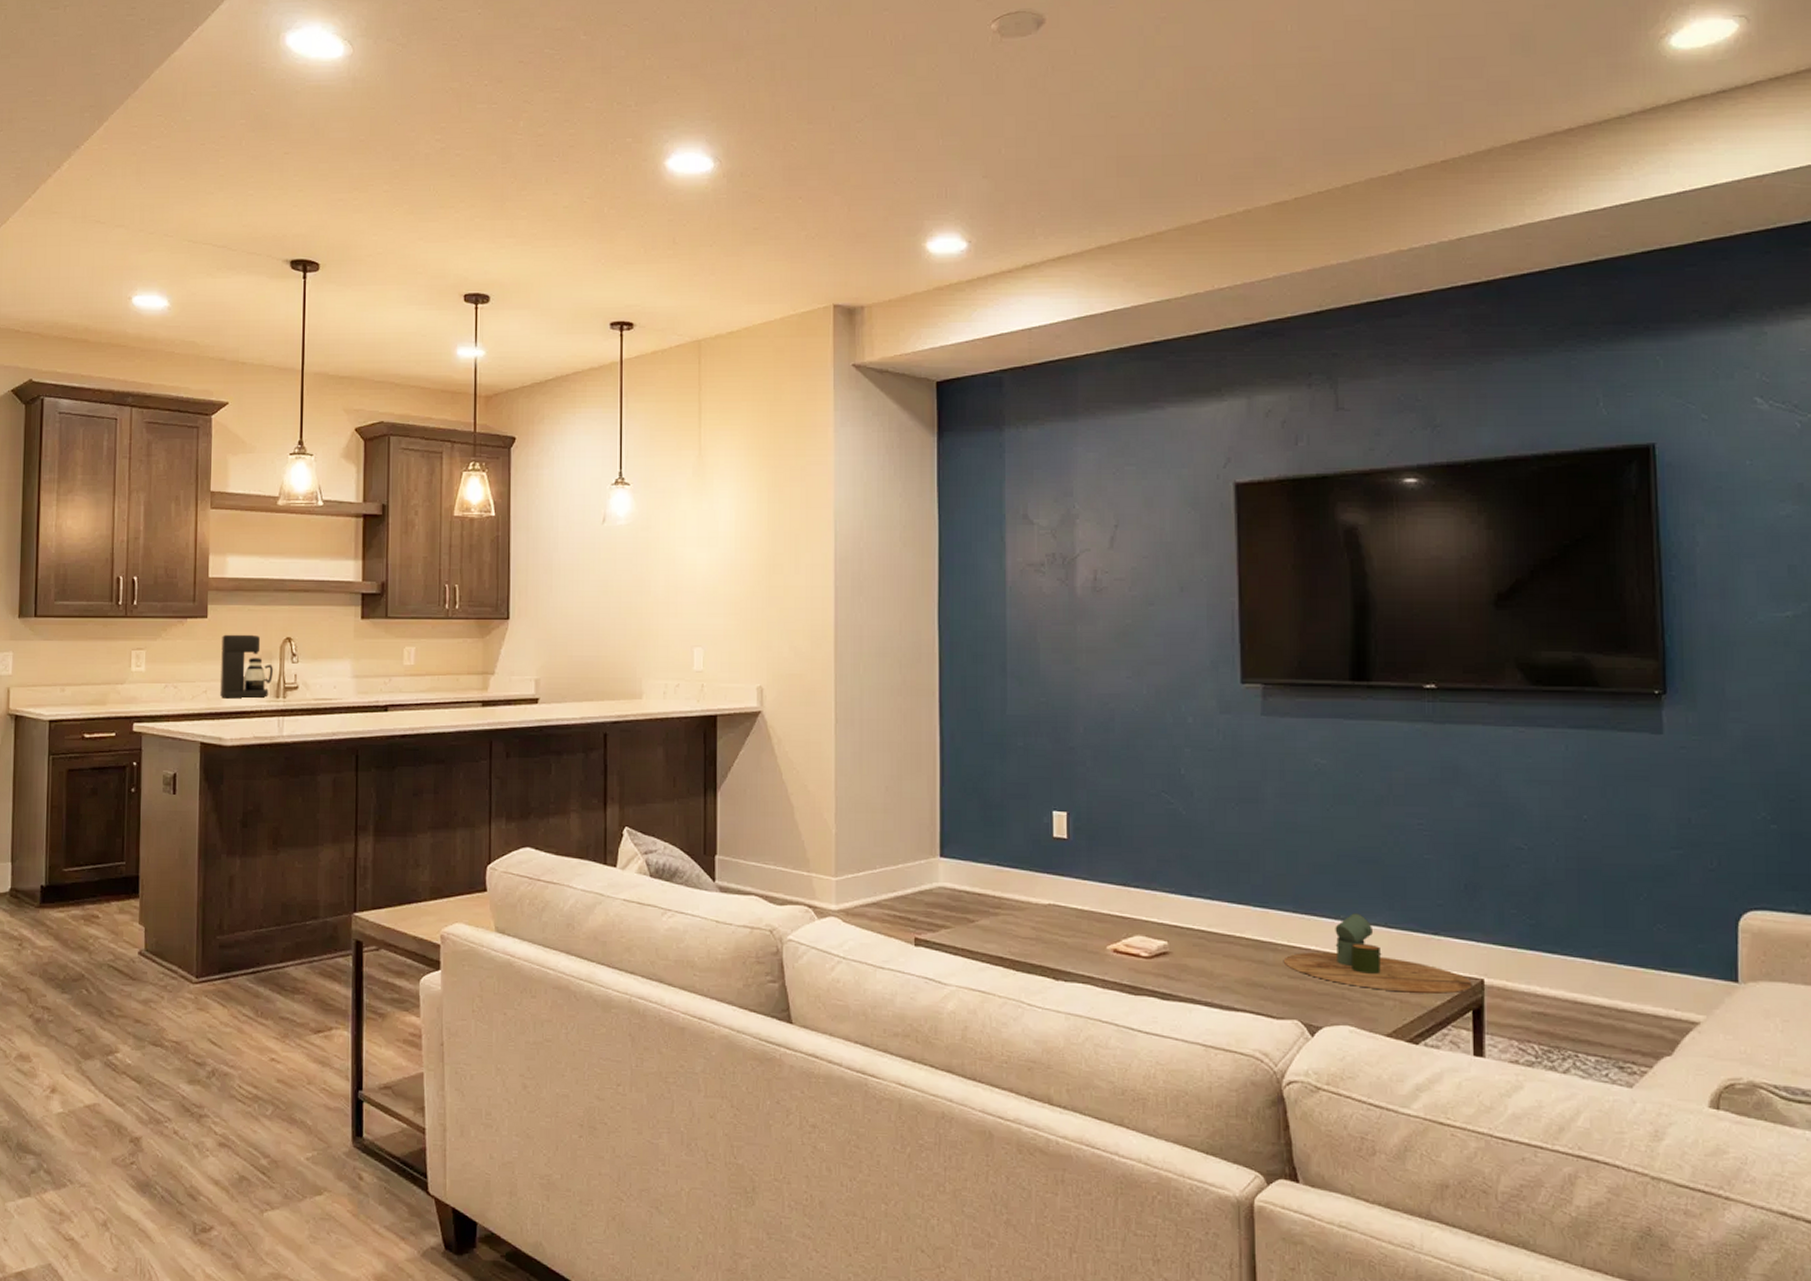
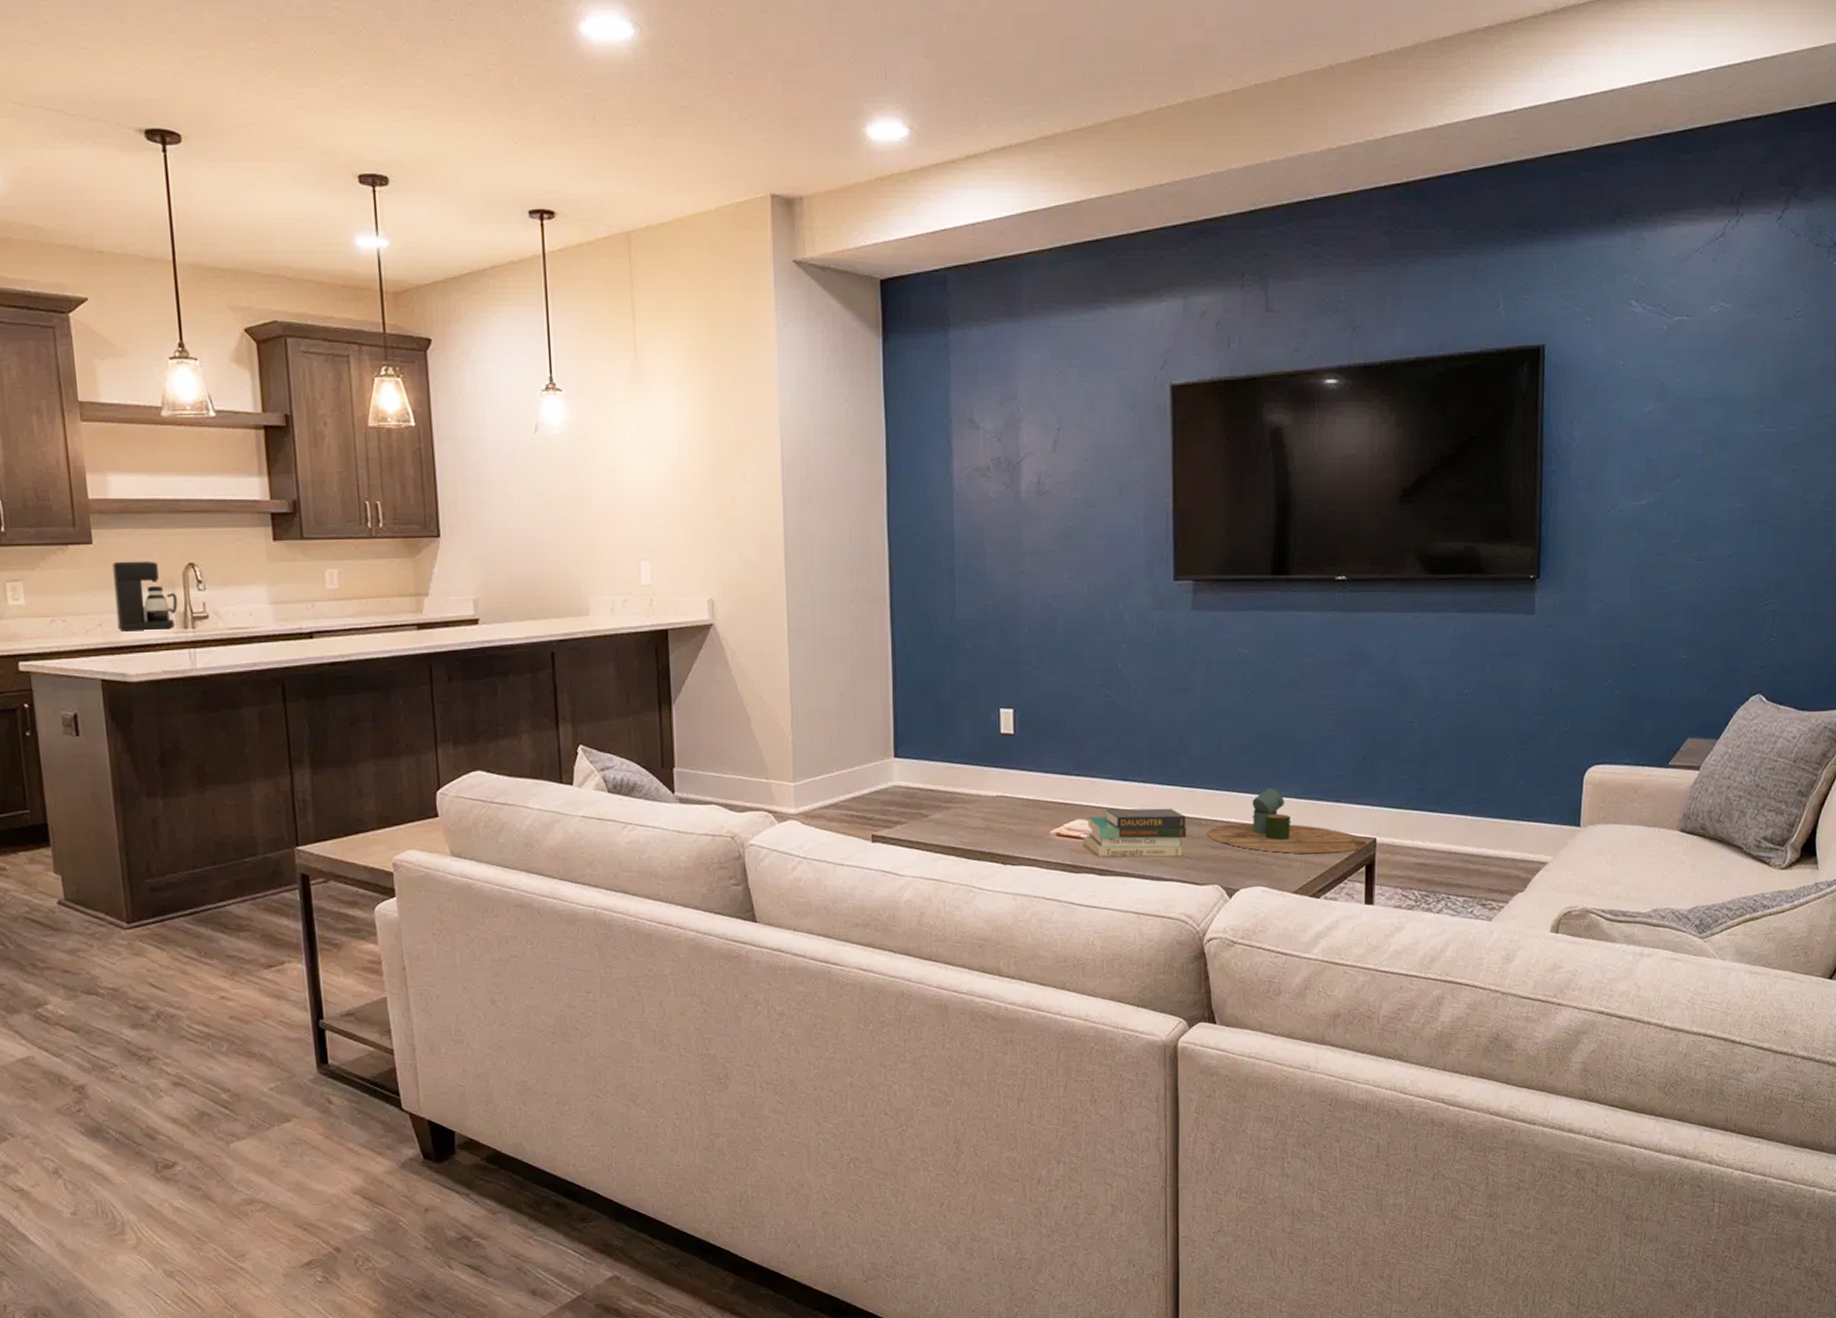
books: none [1141,926,1261,985] -> present [1081,808,1187,859]

